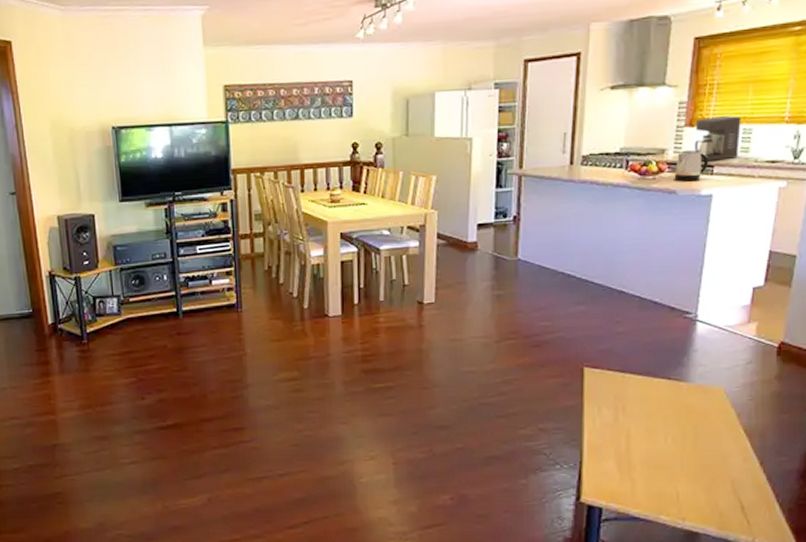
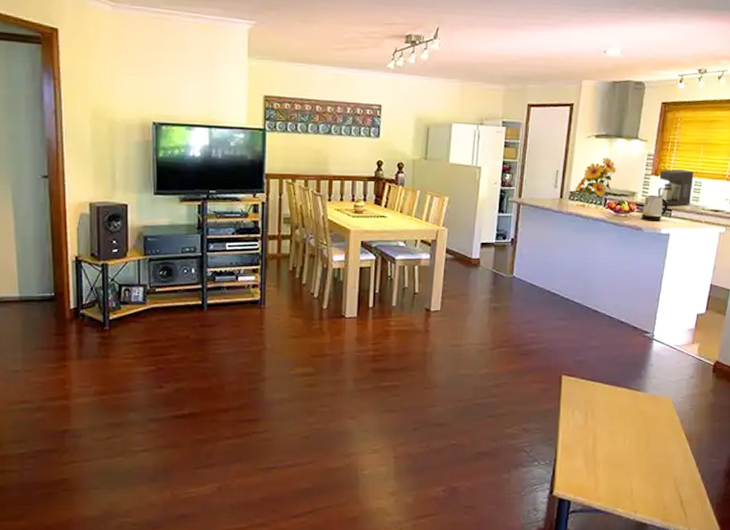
flower bouquet: none [588,111,639,173] -> present [575,157,616,209]

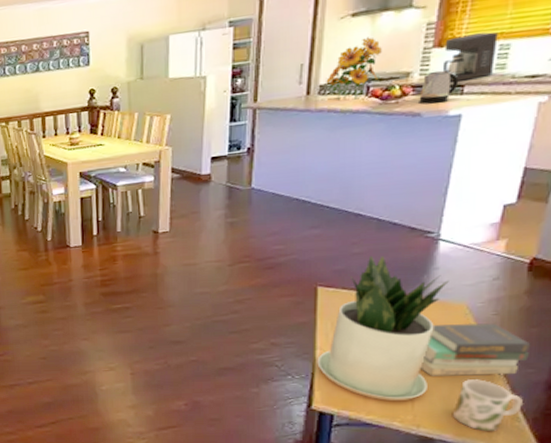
planter: none [559,349,660,488] -> present [317,255,449,402]
books: none [638,415,715,464] -> present [420,322,531,376]
mug: none [660,467,710,516] -> present [452,379,524,431]

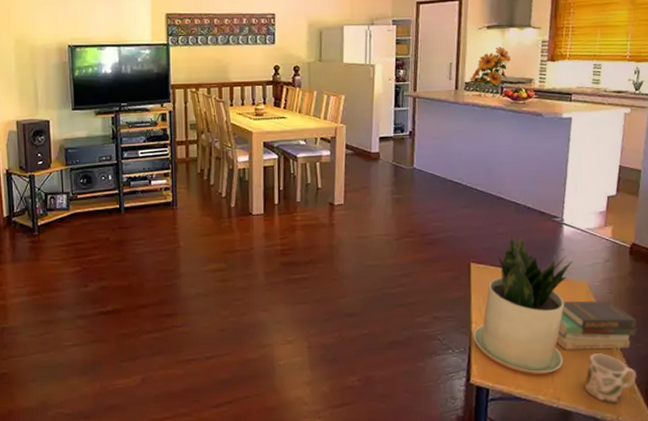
kettle: present [419,70,459,105] -> none [540,80,568,107]
coffee maker: present [442,32,498,82] -> none [555,53,592,90]

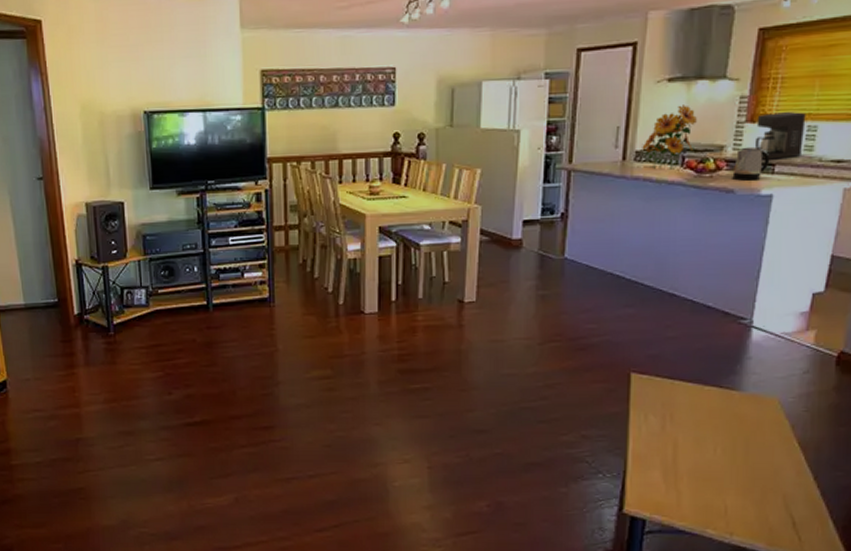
planter: present [473,235,573,375] -> none [629,340,761,506]
kettle: none [540,80,568,107] -> present [732,146,770,182]
coffee maker: none [555,53,592,90] -> present [754,112,806,160]
books: present [556,300,638,350] -> none [733,419,840,478]
mug: present [584,353,637,403] -> none [764,482,834,540]

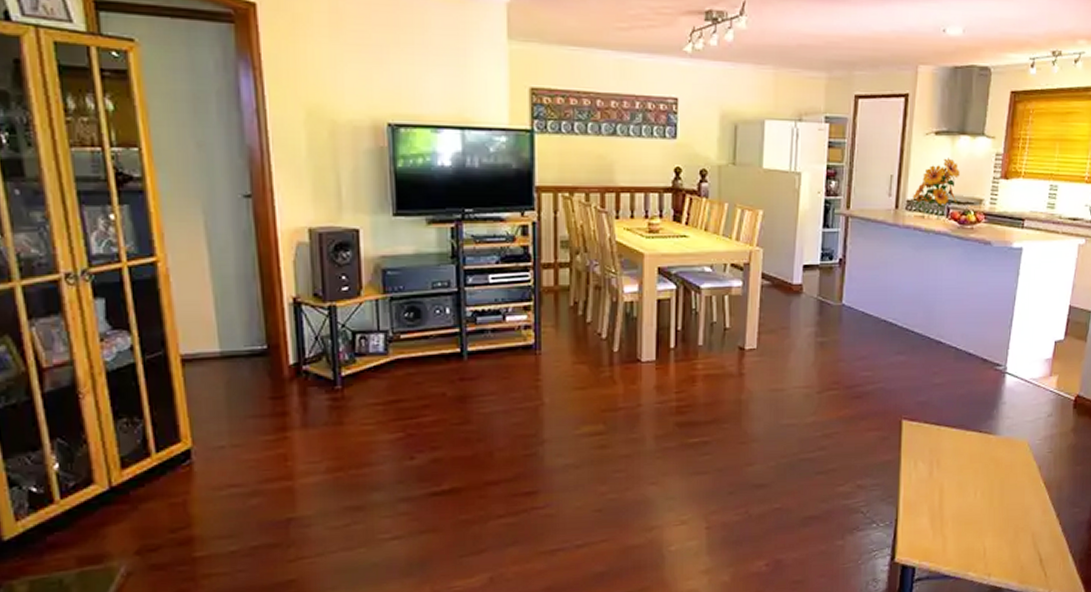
kettle: present [732,146,770,182] -> none [989,201,1020,235]
coffee maker: present [754,112,806,160] -> none [1007,171,1049,215]

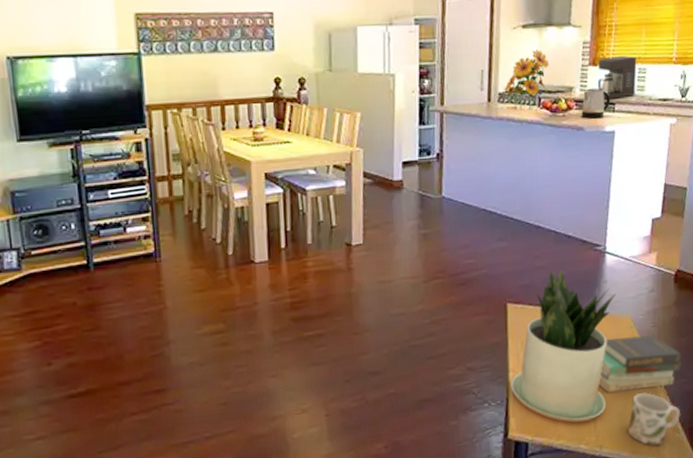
planter: none [901,387,1014,549] -> present [510,269,616,423]
kettle: none [989,201,1020,235] -> present [581,87,611,119]
books: none [991,460,1077,519] -> present [599,335,682,393]
coffee maker: none [1007,171,1049,215] -> present [597,56,637,100]
mug: none [1017,521,1073,576] -> present [627,393,681,446]

